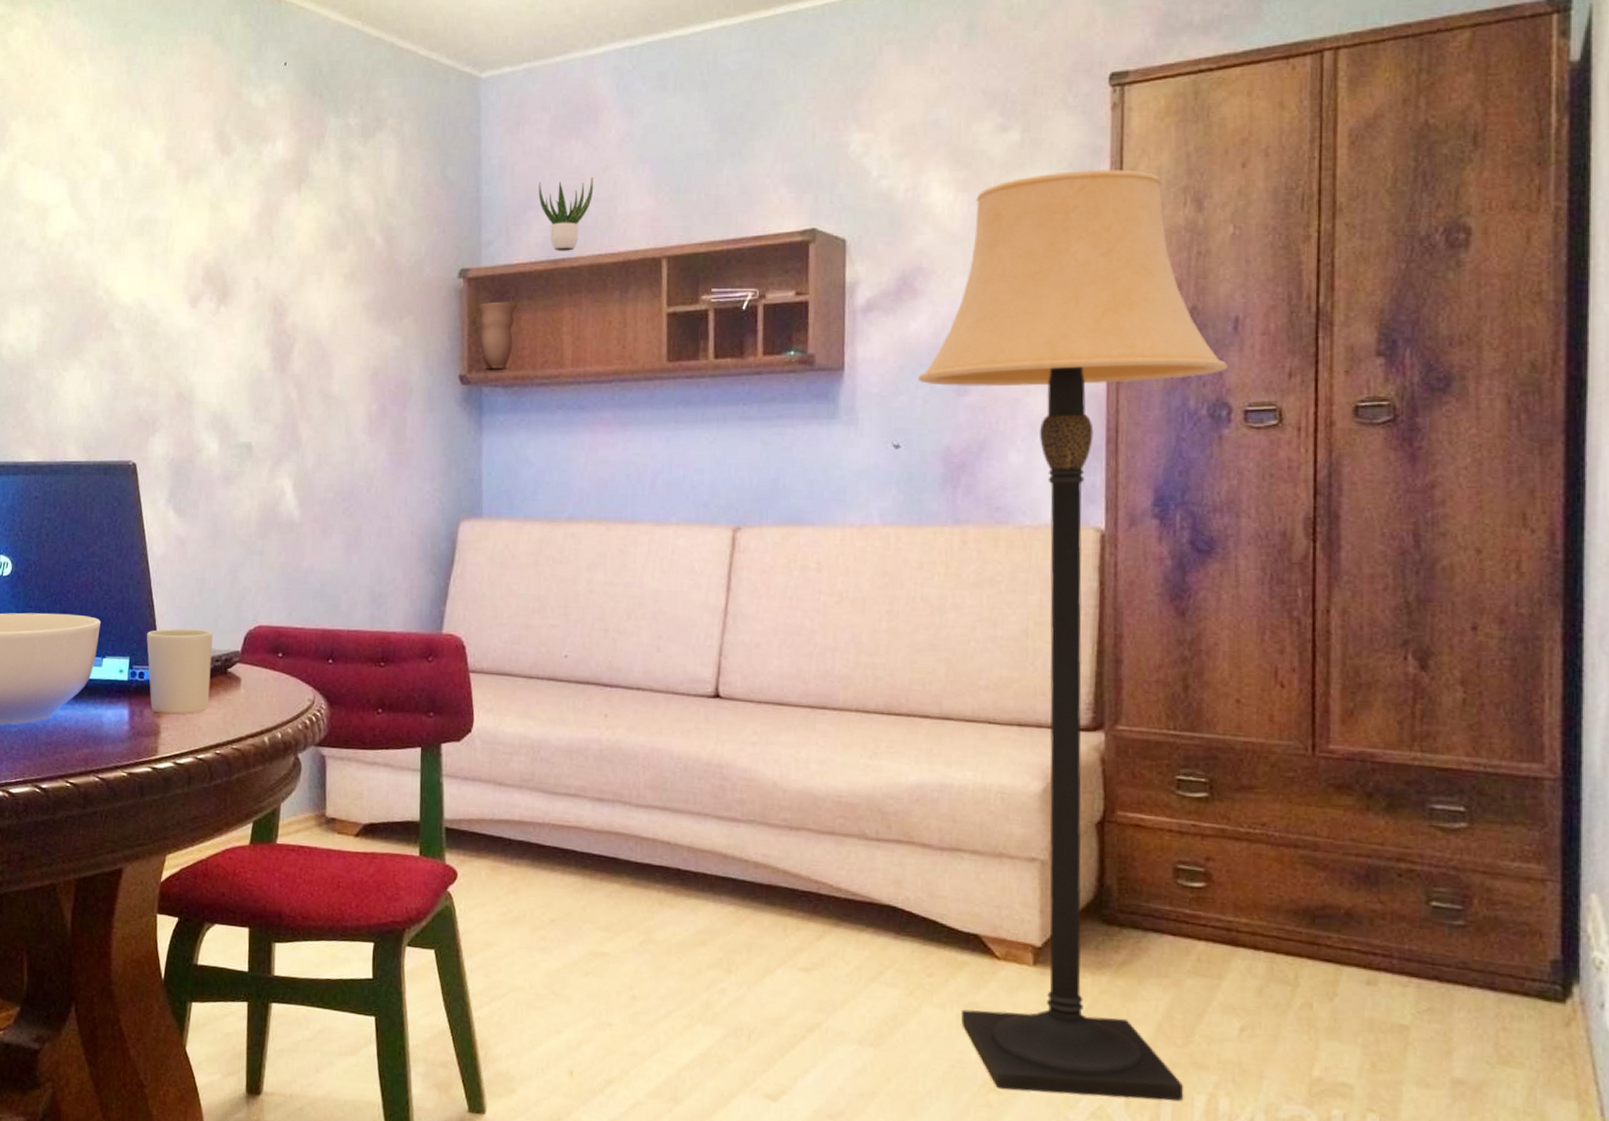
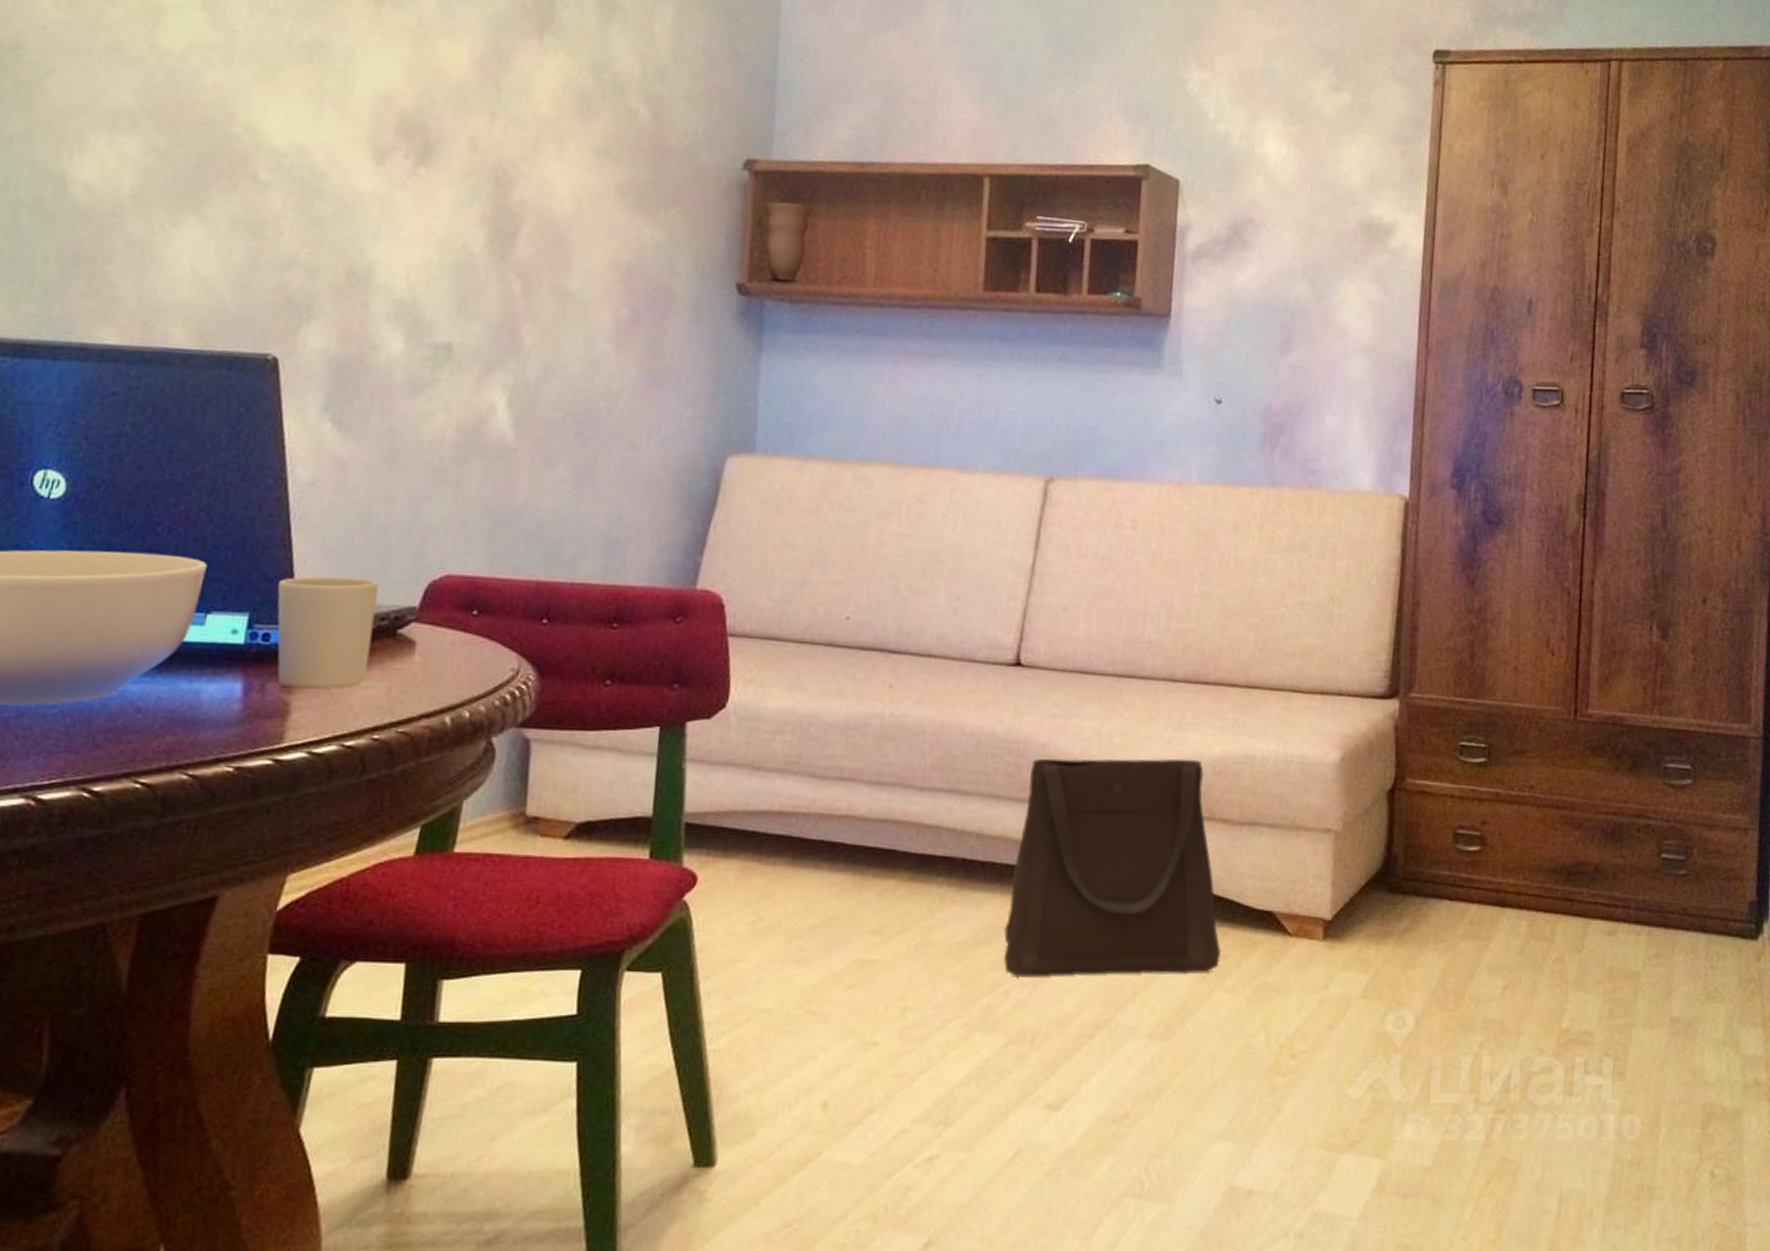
potted plant: present [538,177,593,251] -> none [846,71,912,155]
tote bag: none [718,781,928,987] -> present [1003,758,1222,976]
lamp: present [917,169,1229,1101] -> none [1242,139,1522,1070]

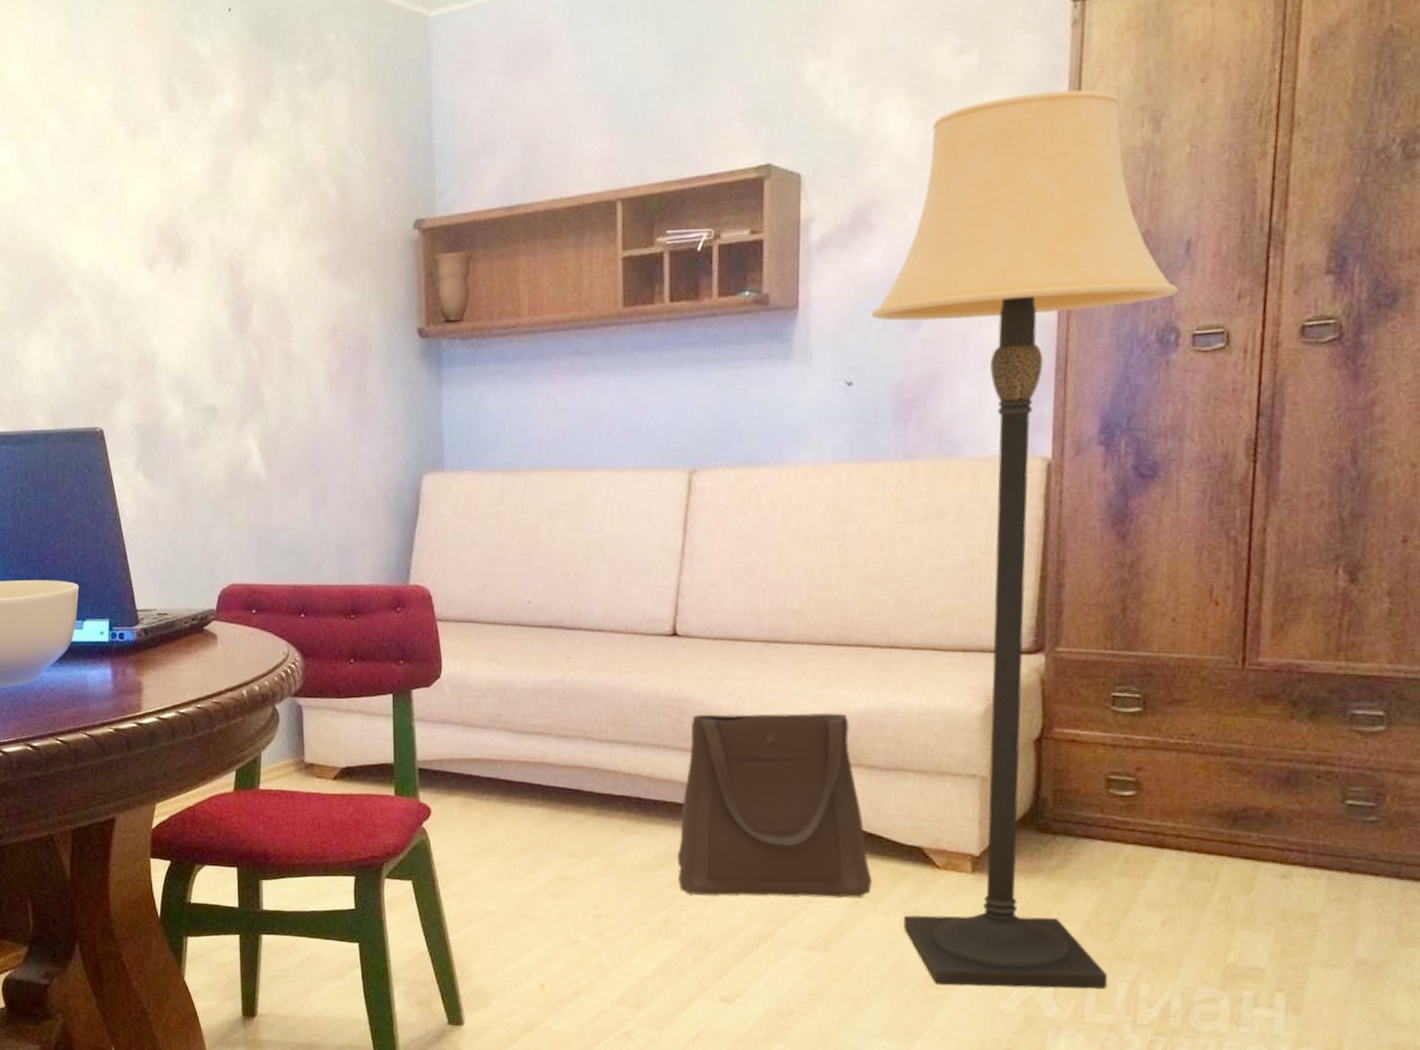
mug: present [277,576,379,690] -> none [124,590,188,673]
lamp: none [1242,139,1522,1070] -> present [870,89,1179,989]

